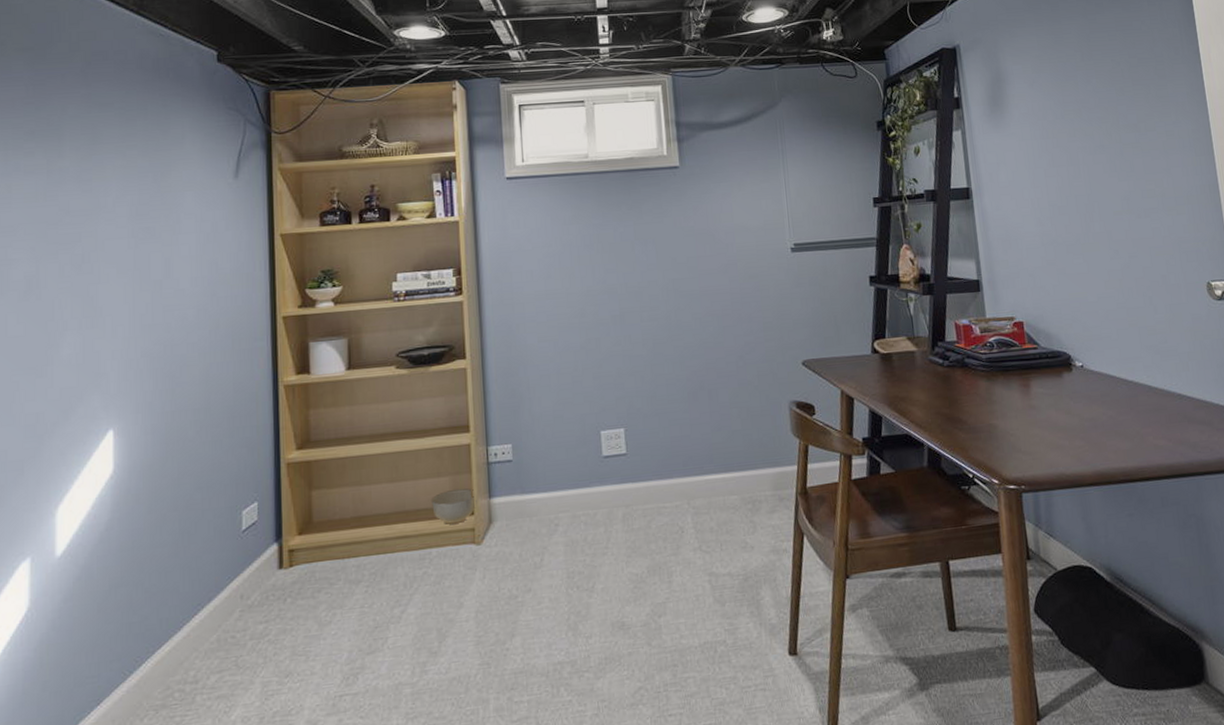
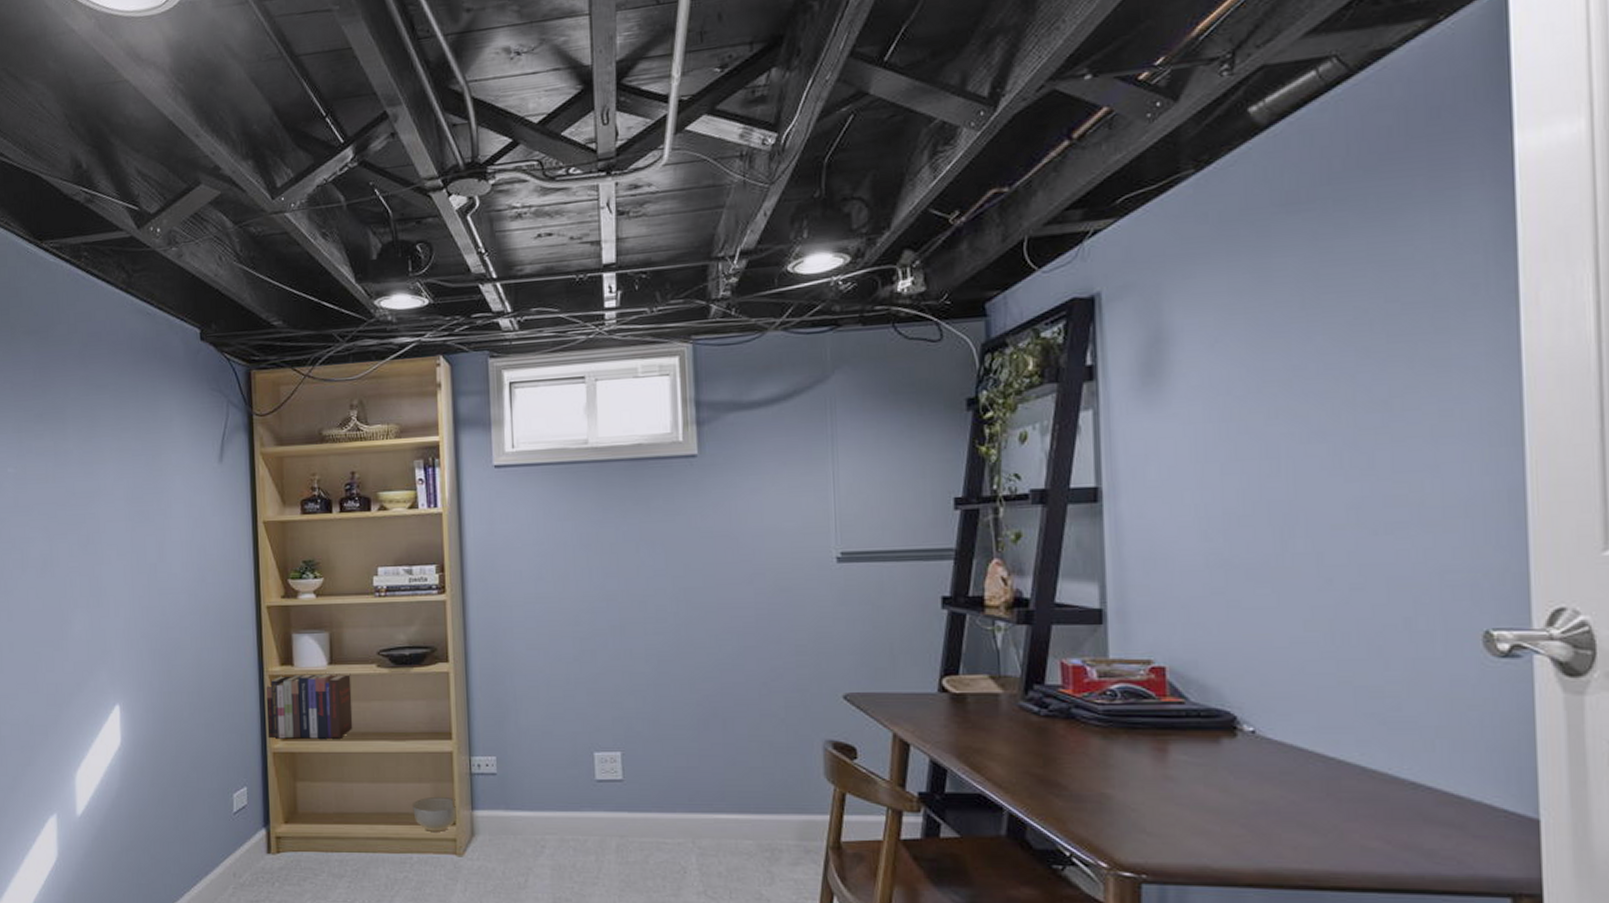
books: none [280,376,372,450] -> present [265,672,353,739]

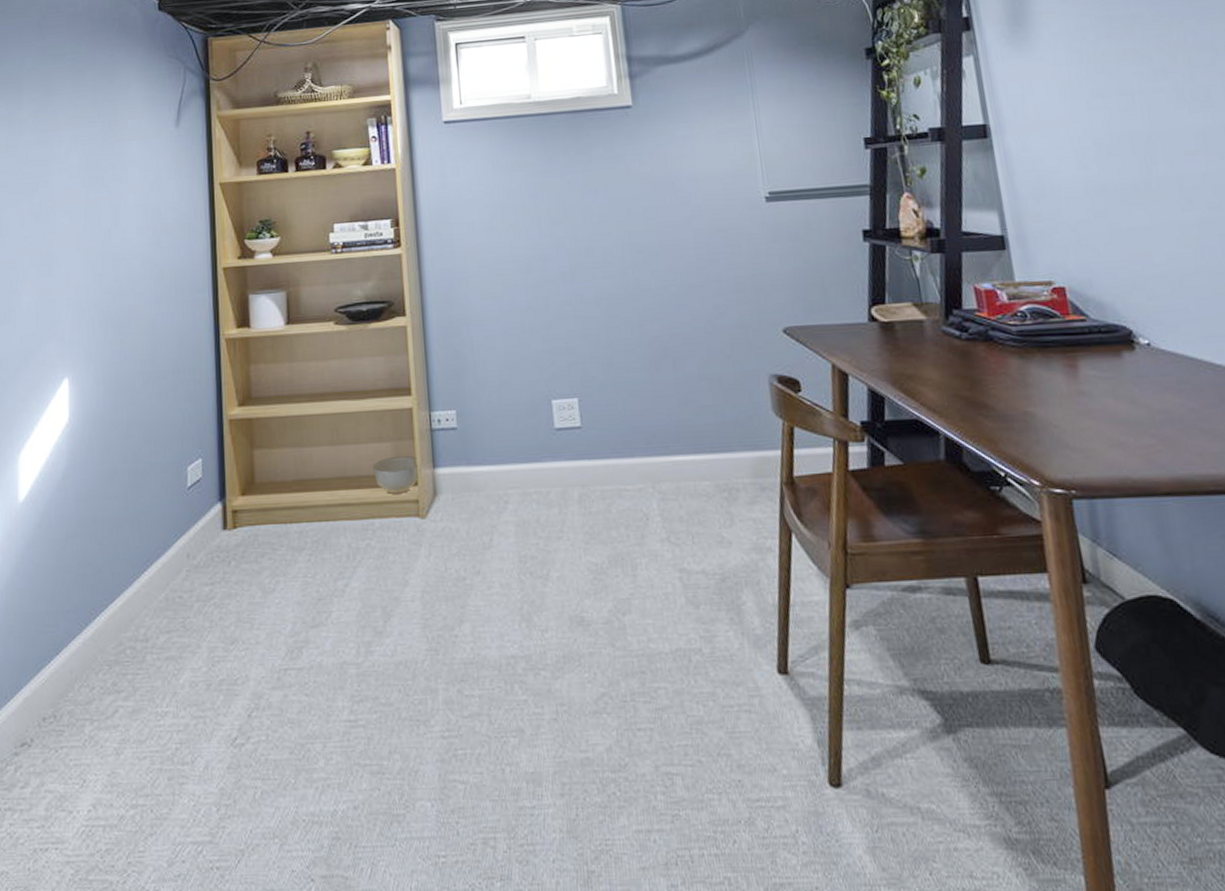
books: present [265,672,353,739] -> none [221,332,312,406]

